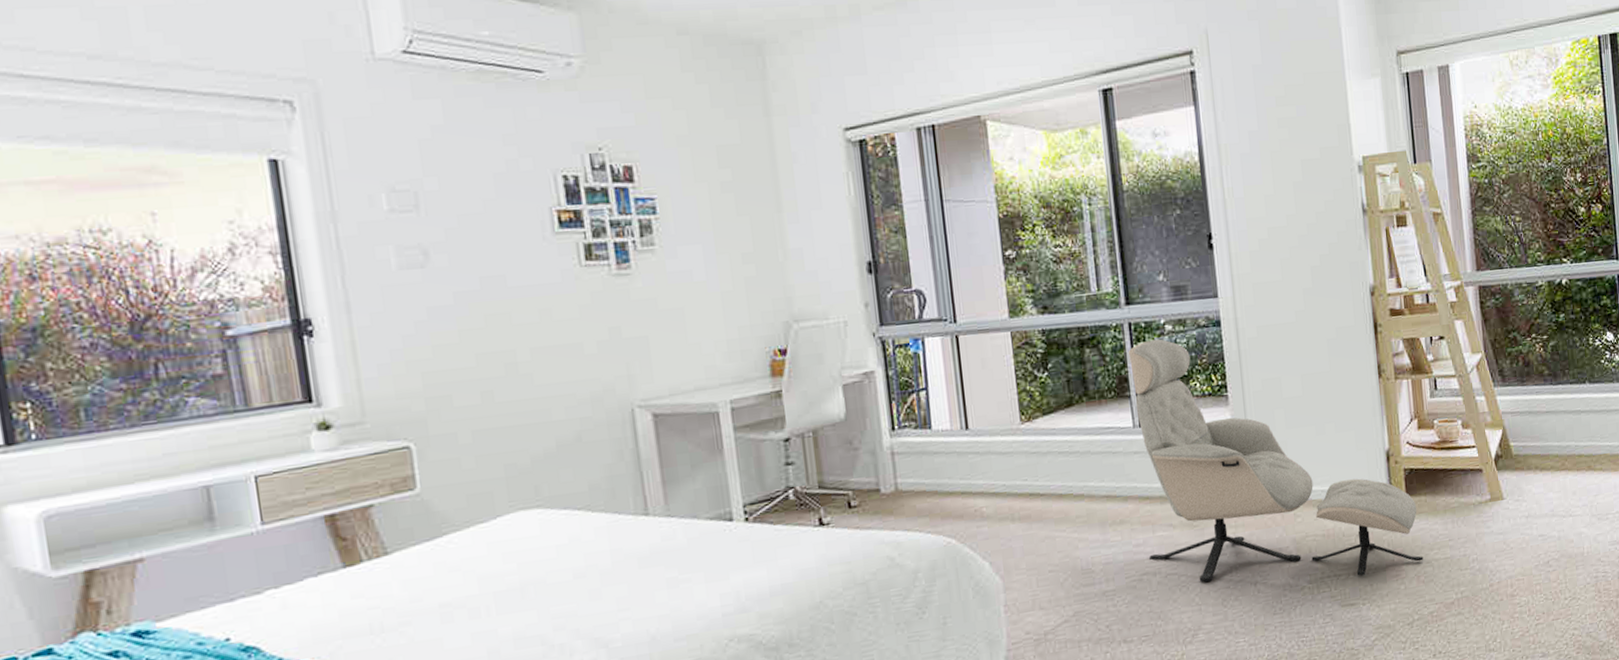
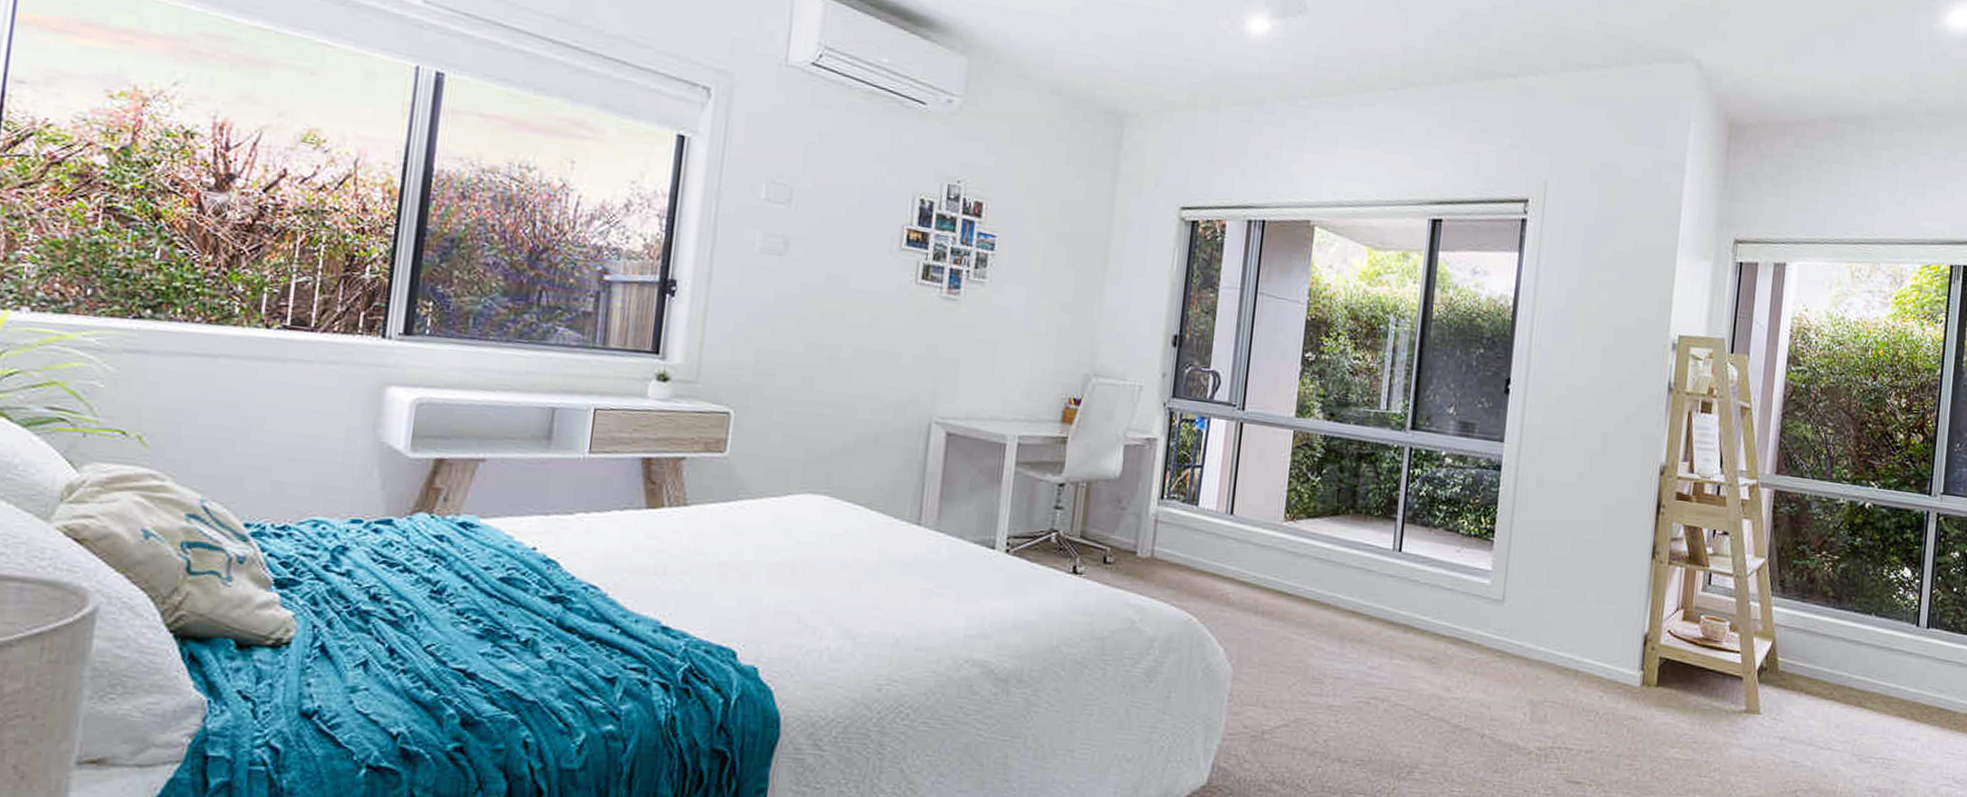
armchair: present [1129,339,1424,583] -> none [1381,468,1666,756]

